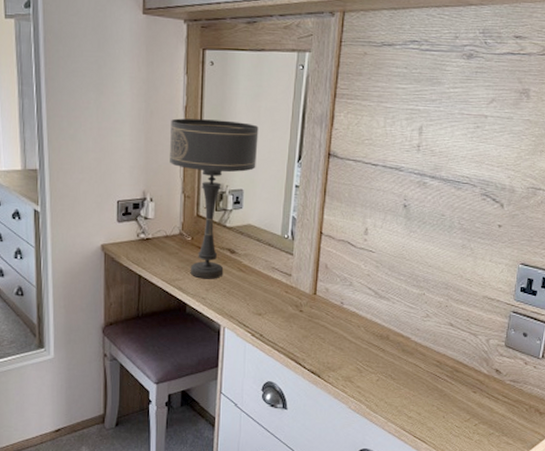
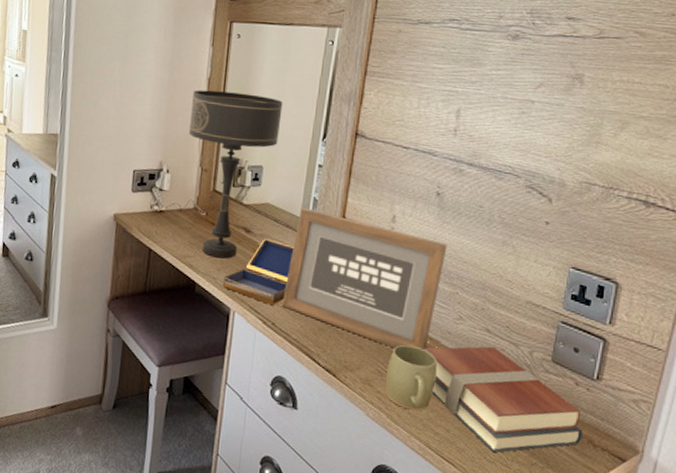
jewelry box: none [211,258,277,319] -> present [222,238,294,306]
picture frame: none [269,226,415,348] -> present [282,207,448,351]
mug: none [365,343,409,399] -> present [386,344,438,411]
books: none [397,339,530,427] -> present [424,346,582,452]

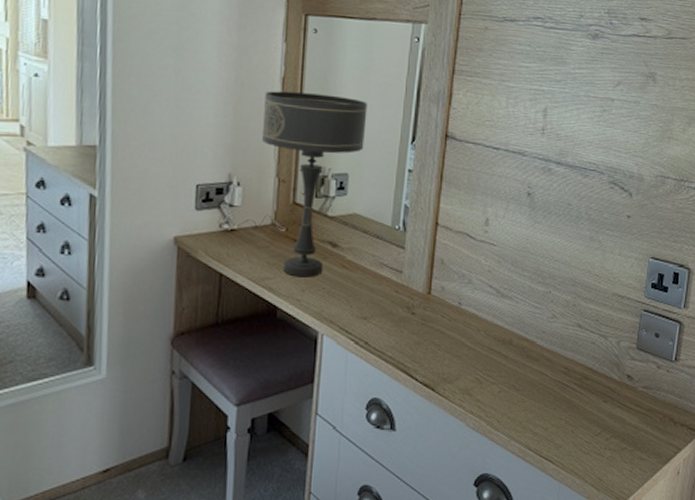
jewelry box: present [222,238,294,306] -> none [308,252,386,324]
picture frame: present [282,207,448,351] -> none [375,216,540,354]
mug: present [386,344,438,411] -> none [485,349,534,414]
books: present [424,346,582,452] -> none [521,342,664,443]

